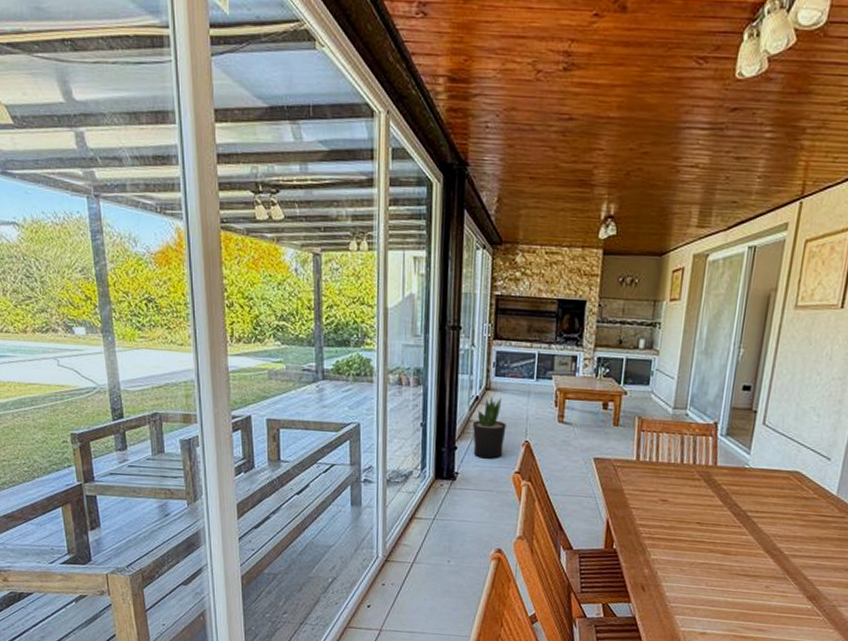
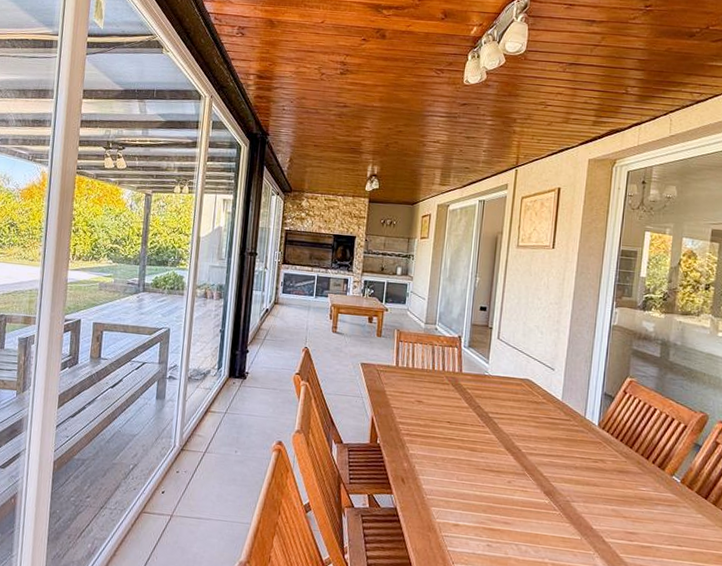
planter: present [472,397,506,459] -> none [262,310,290,362]

